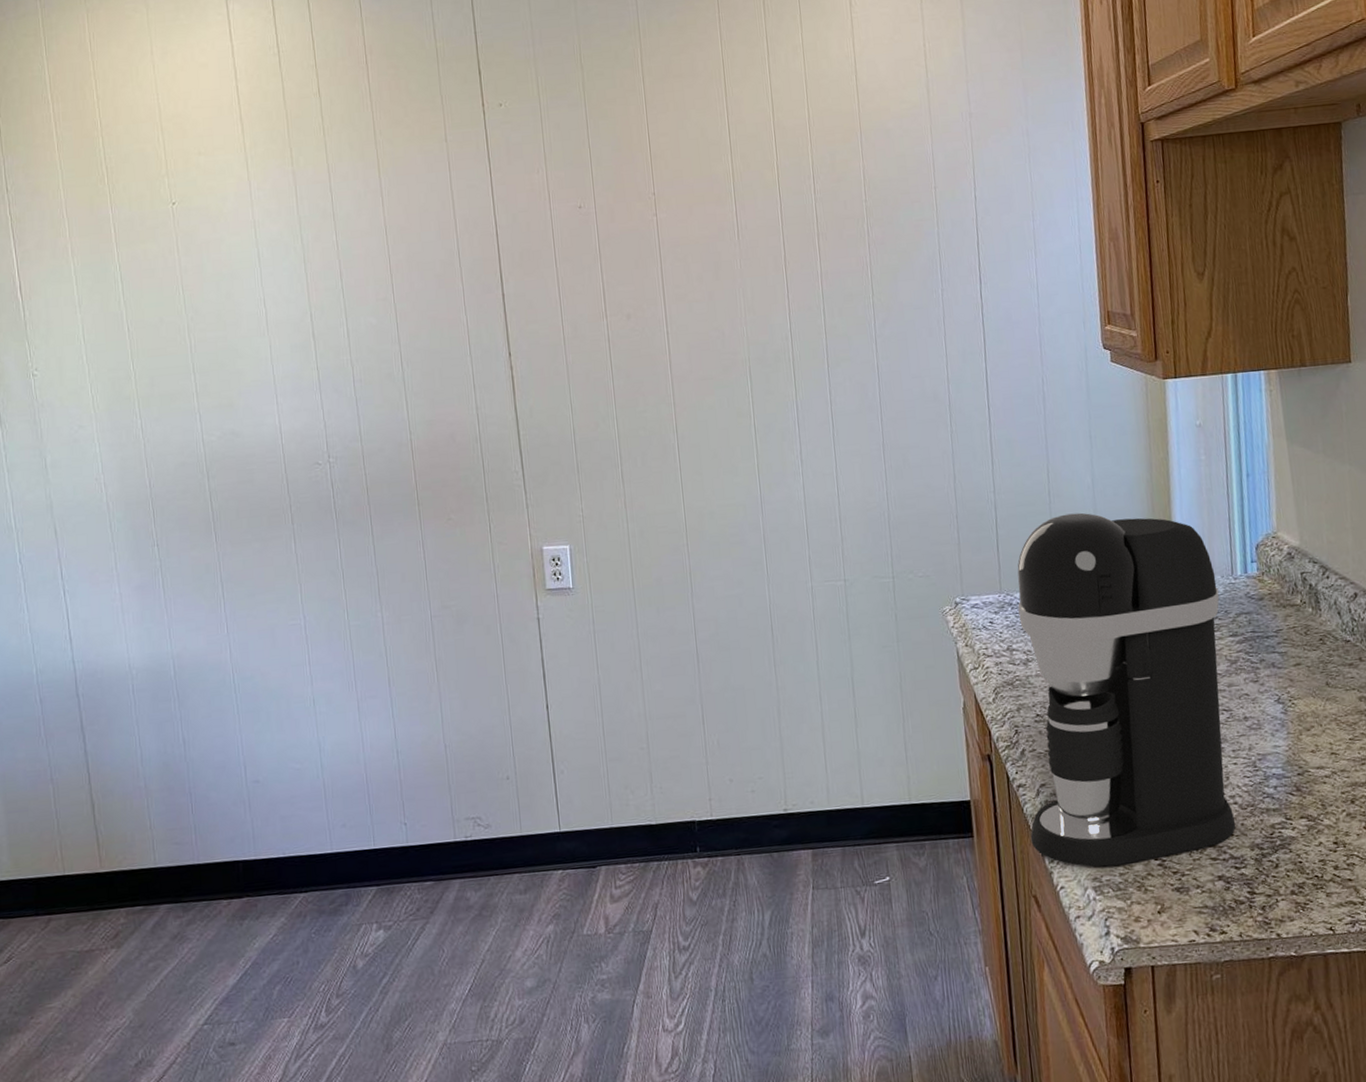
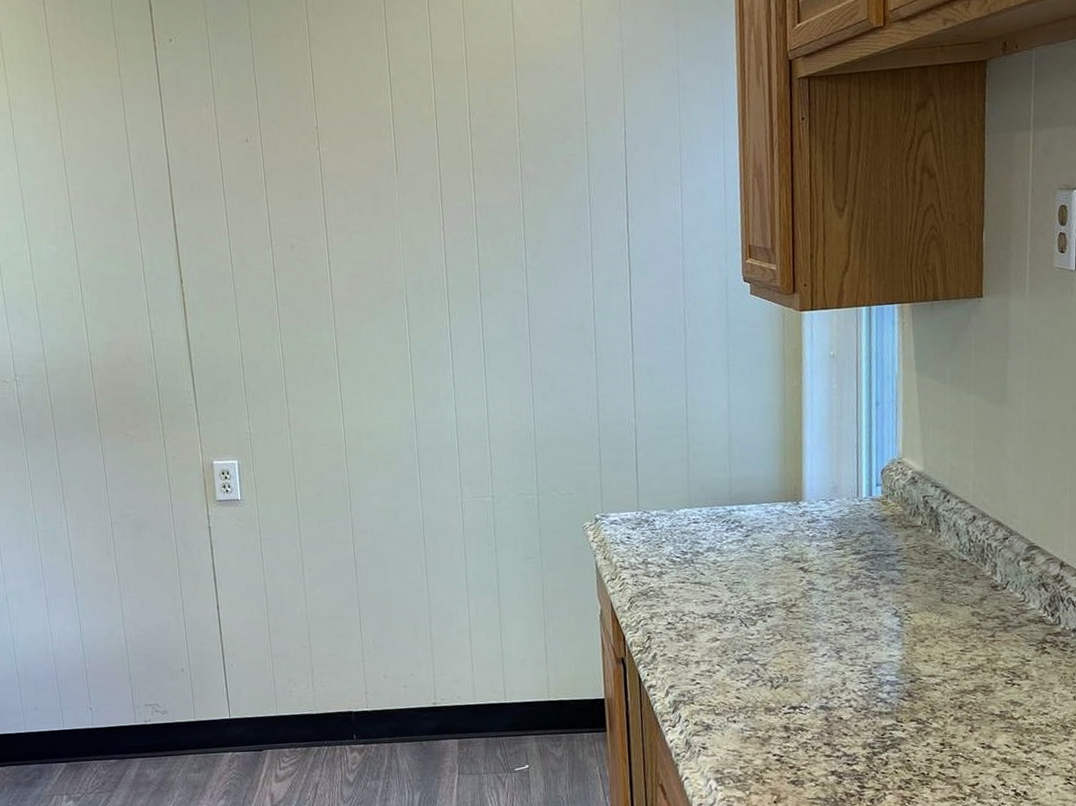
coffee maker: present [1017,512,1236,867] -> none [654,437,850,761]

